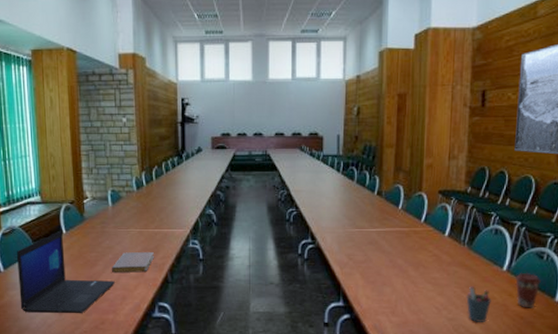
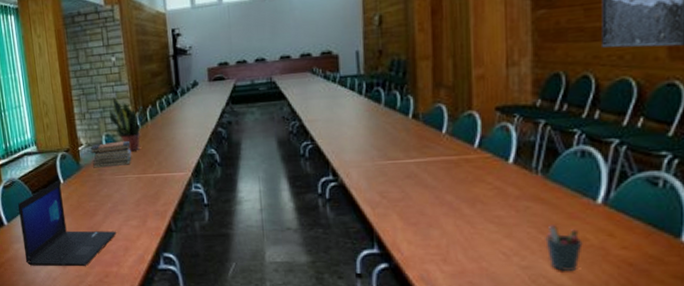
book stack: none [95,196,136,221] -> present [90,140,132,168]
notebook: present [111,252,154,273] -> none [111,199,155,222]
potted plant: none [116,155,153,208] -> present [109,97,147,152]
coffee cup: present [515,272,541,308] -> none [617,204,657,252]

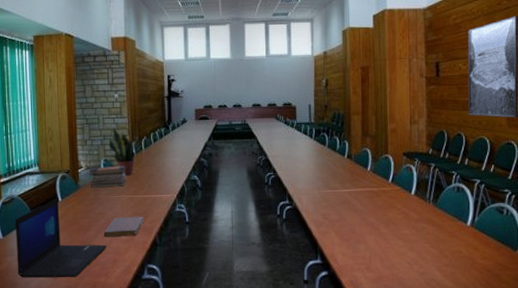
notebook: none [111,199,155,222] -> present [103,217,143,237]
pen holder: present [545,225,583,272] -> none [435,241,459,277]

